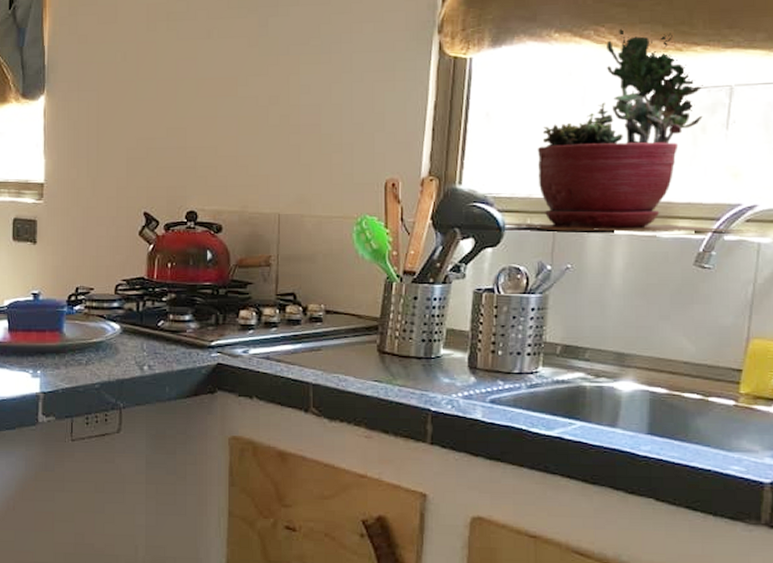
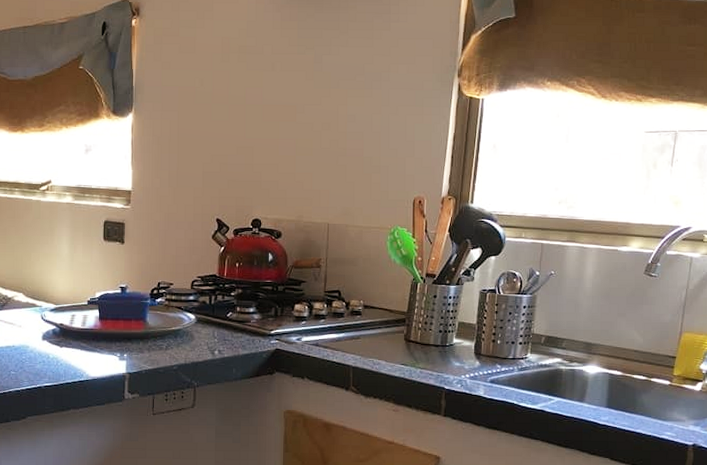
succulent plant: present [500,27,757,232] -> none [502,79,690,248]

